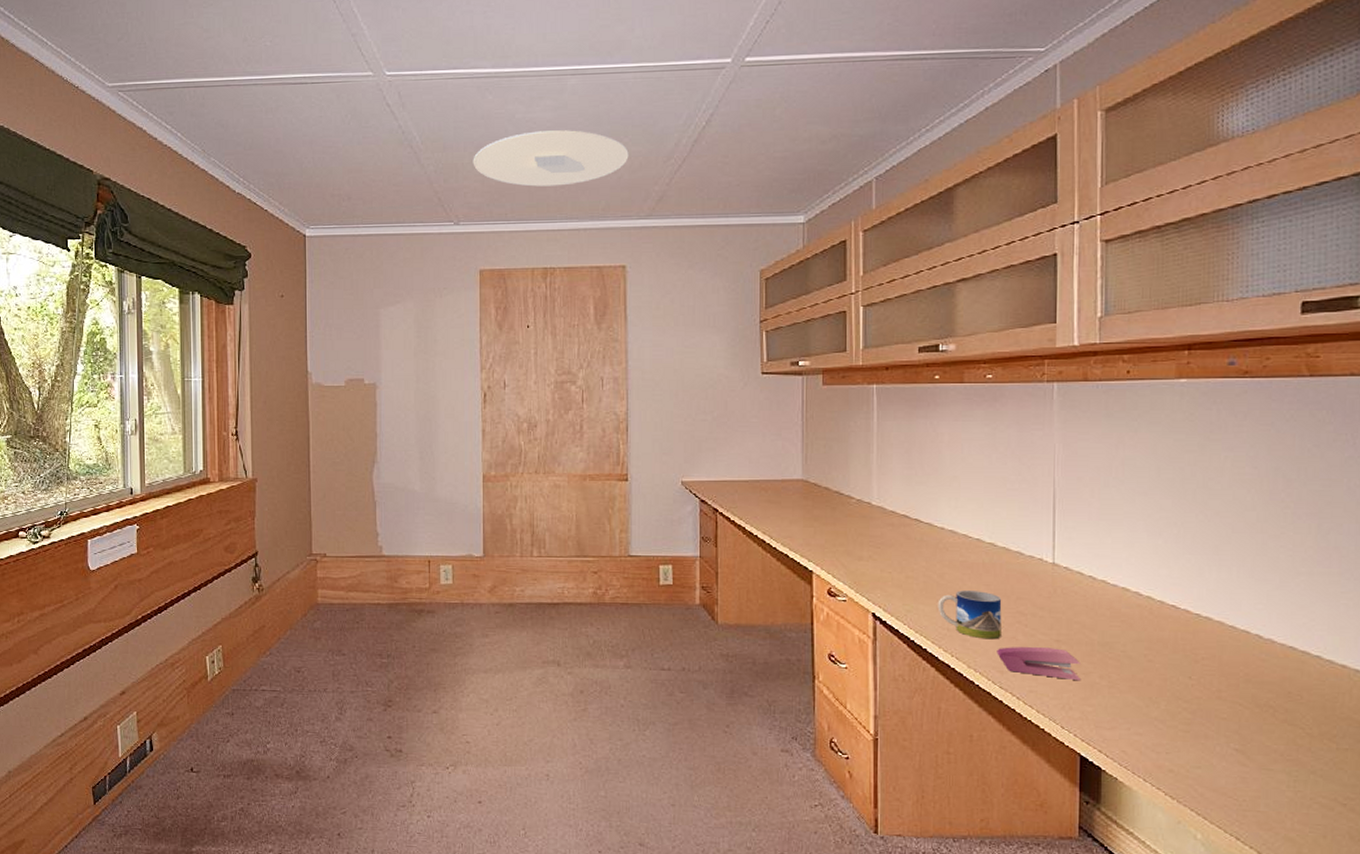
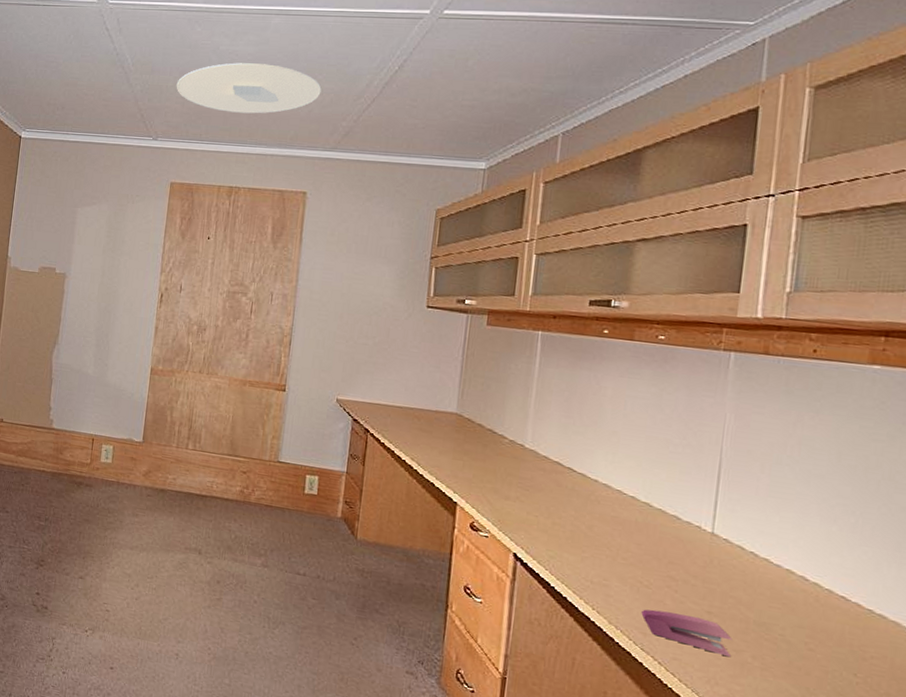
mug: present [937,590,1002,640] -> none [582,545,652,600]

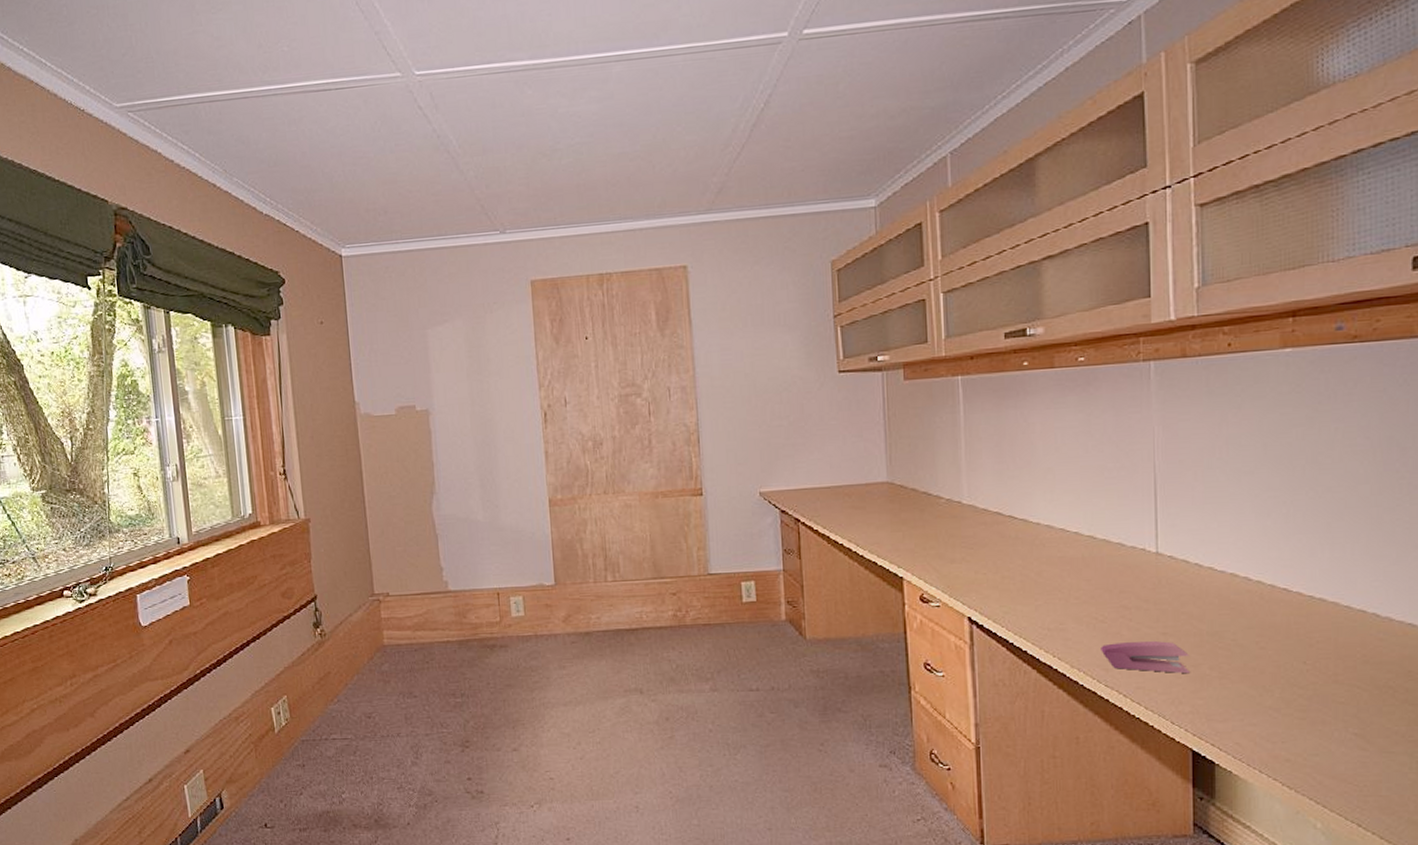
ceiling light: present [176,62,322,114] -> none [515,122,683,187]

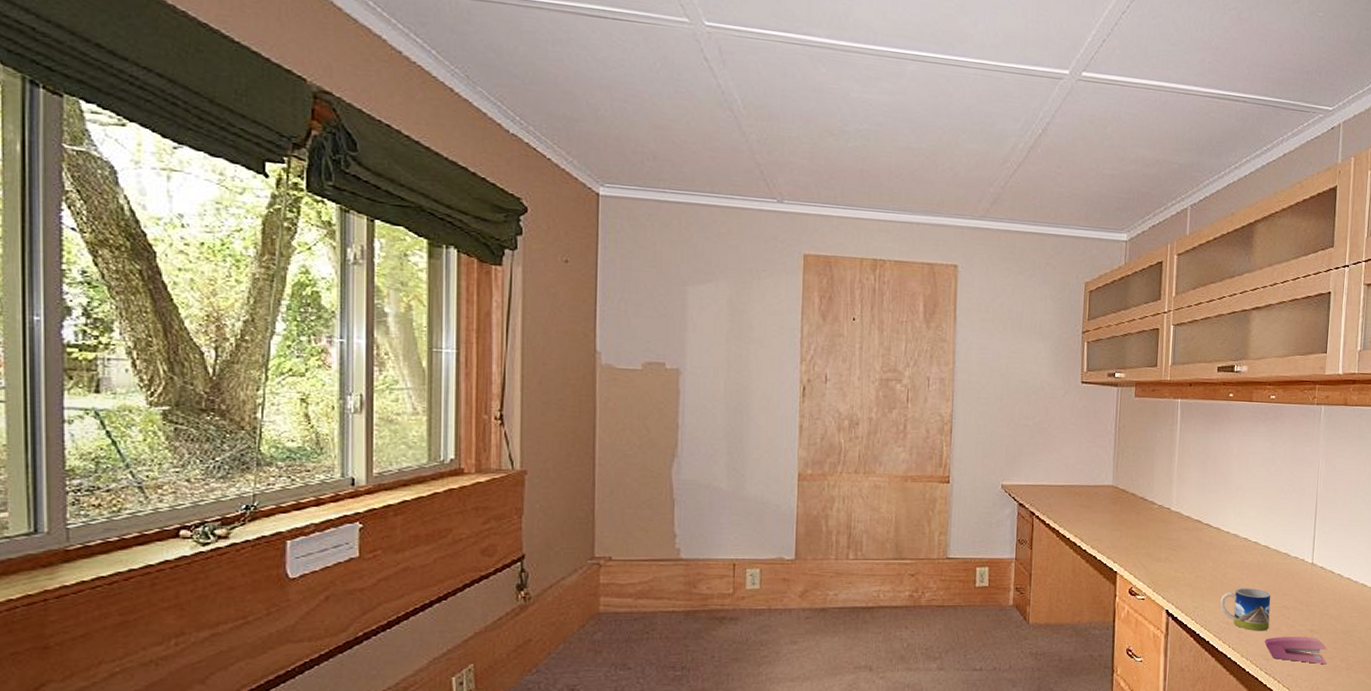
mug: none [1036,587,1105,637] -> present [1220,588,1271,631]

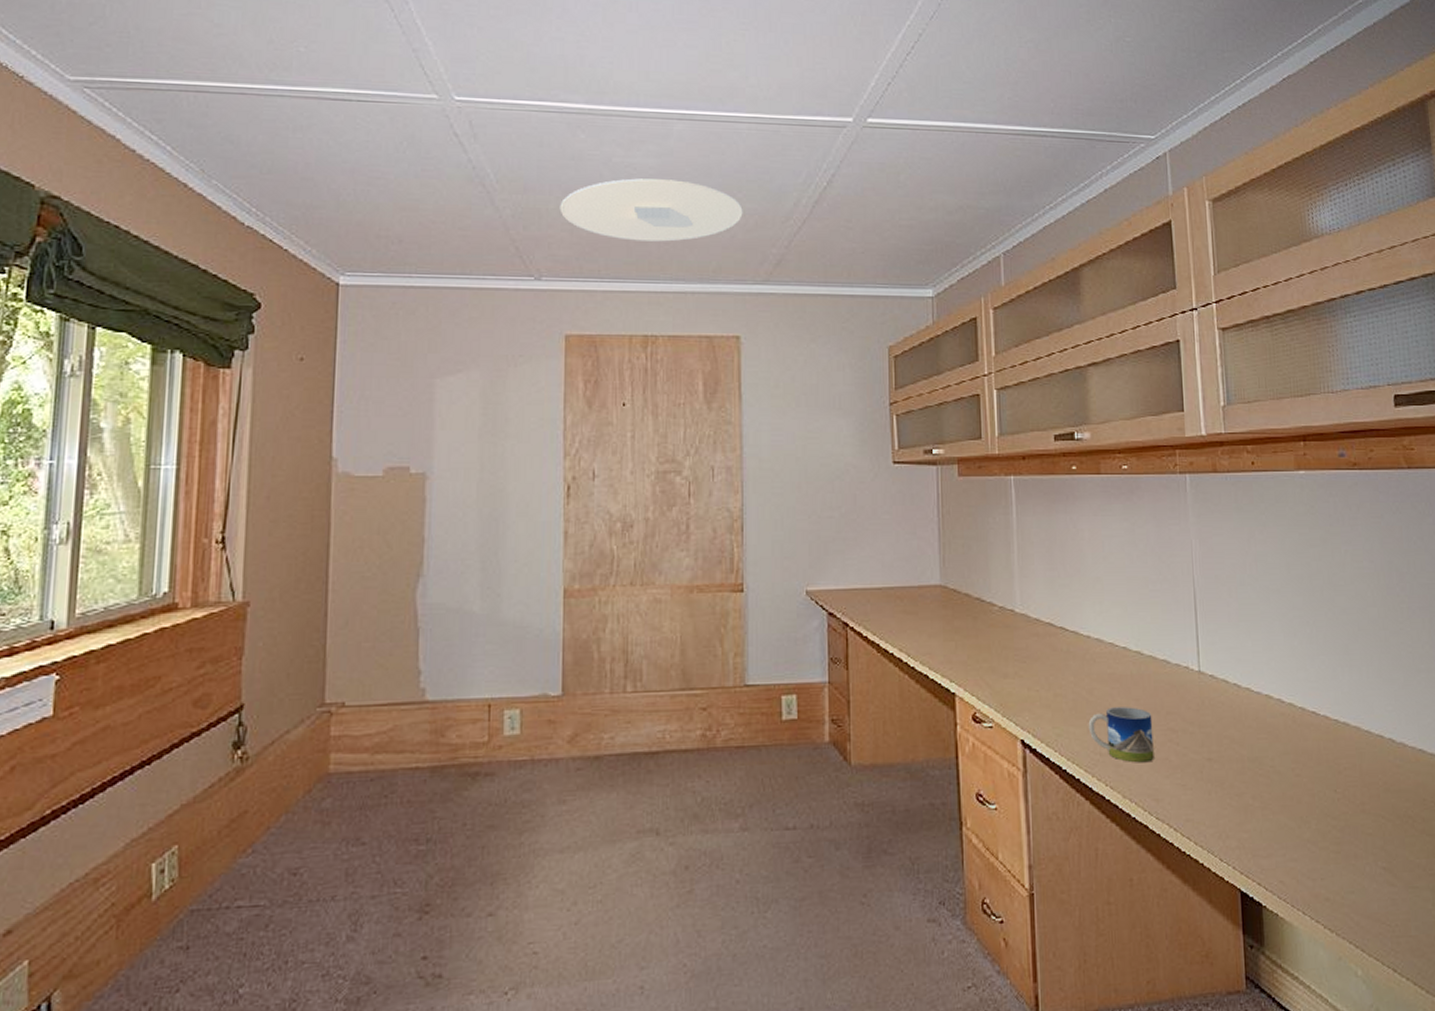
ceiling light: none [801,113,966,175] -> present [559,178,743,242]
stapler: present [1264,637,1327,665] -> none [1151,768,1234,804]

